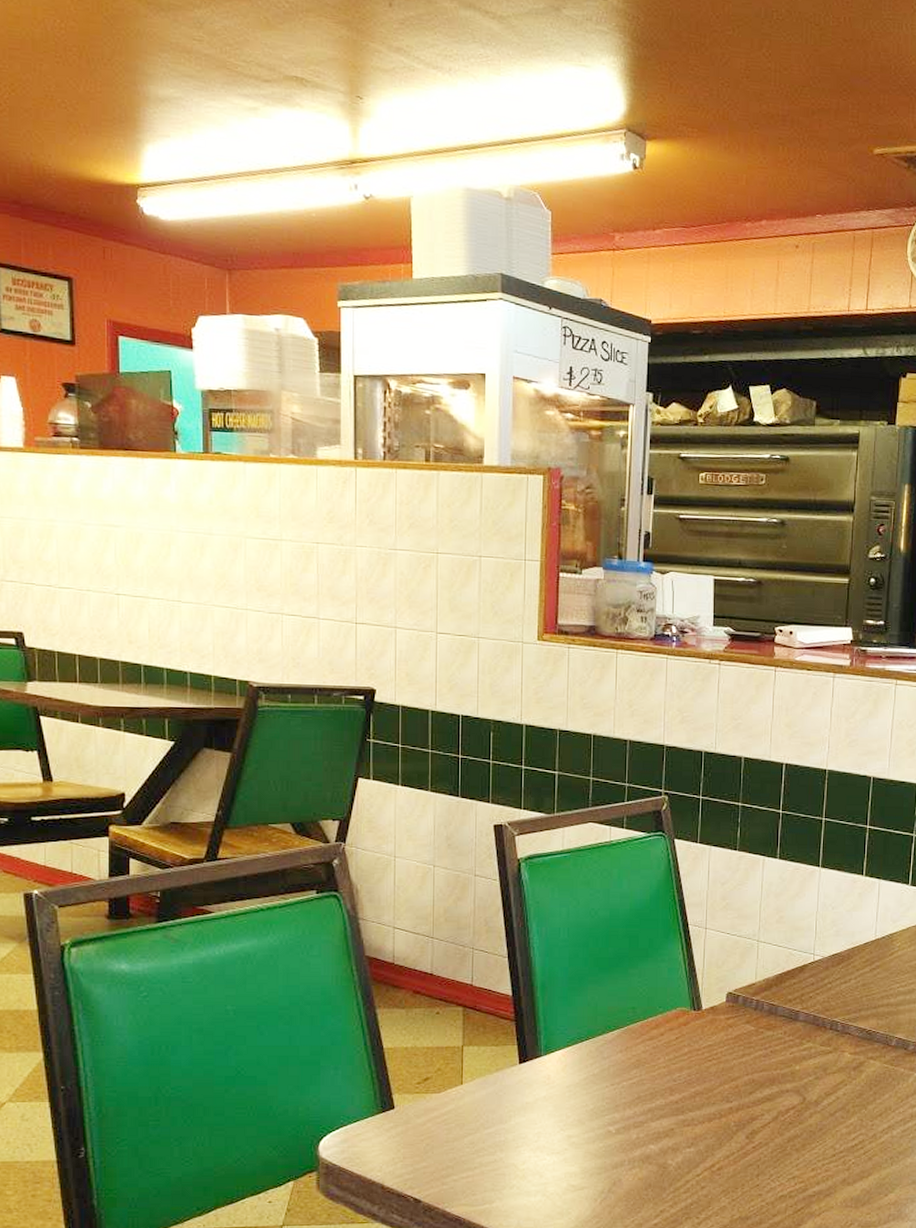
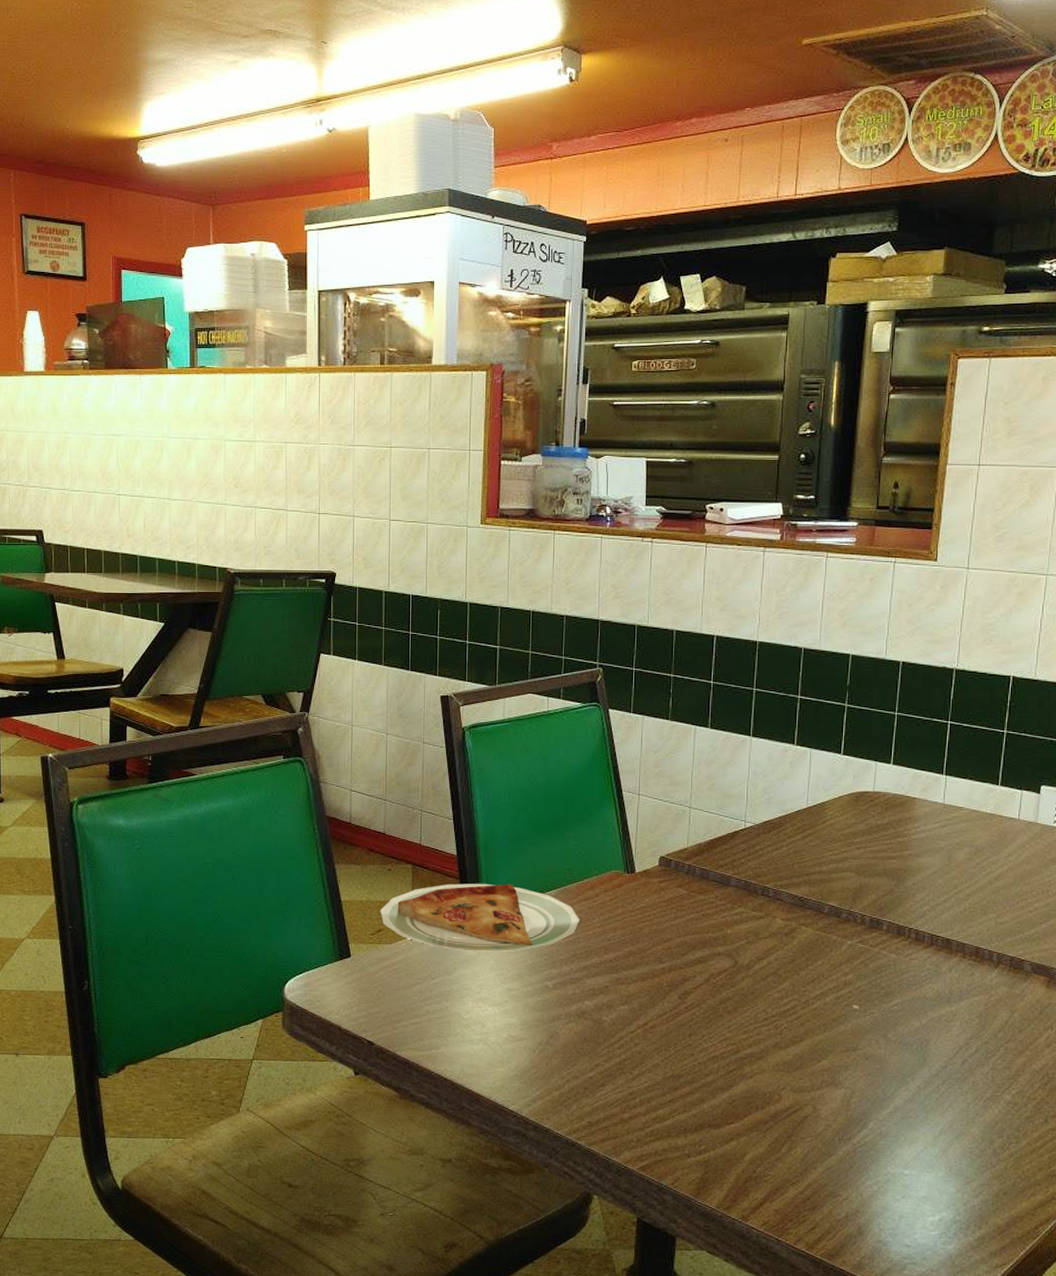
pizza slice: none [427,1025,645,1098] -> present [380,883,580,952]

